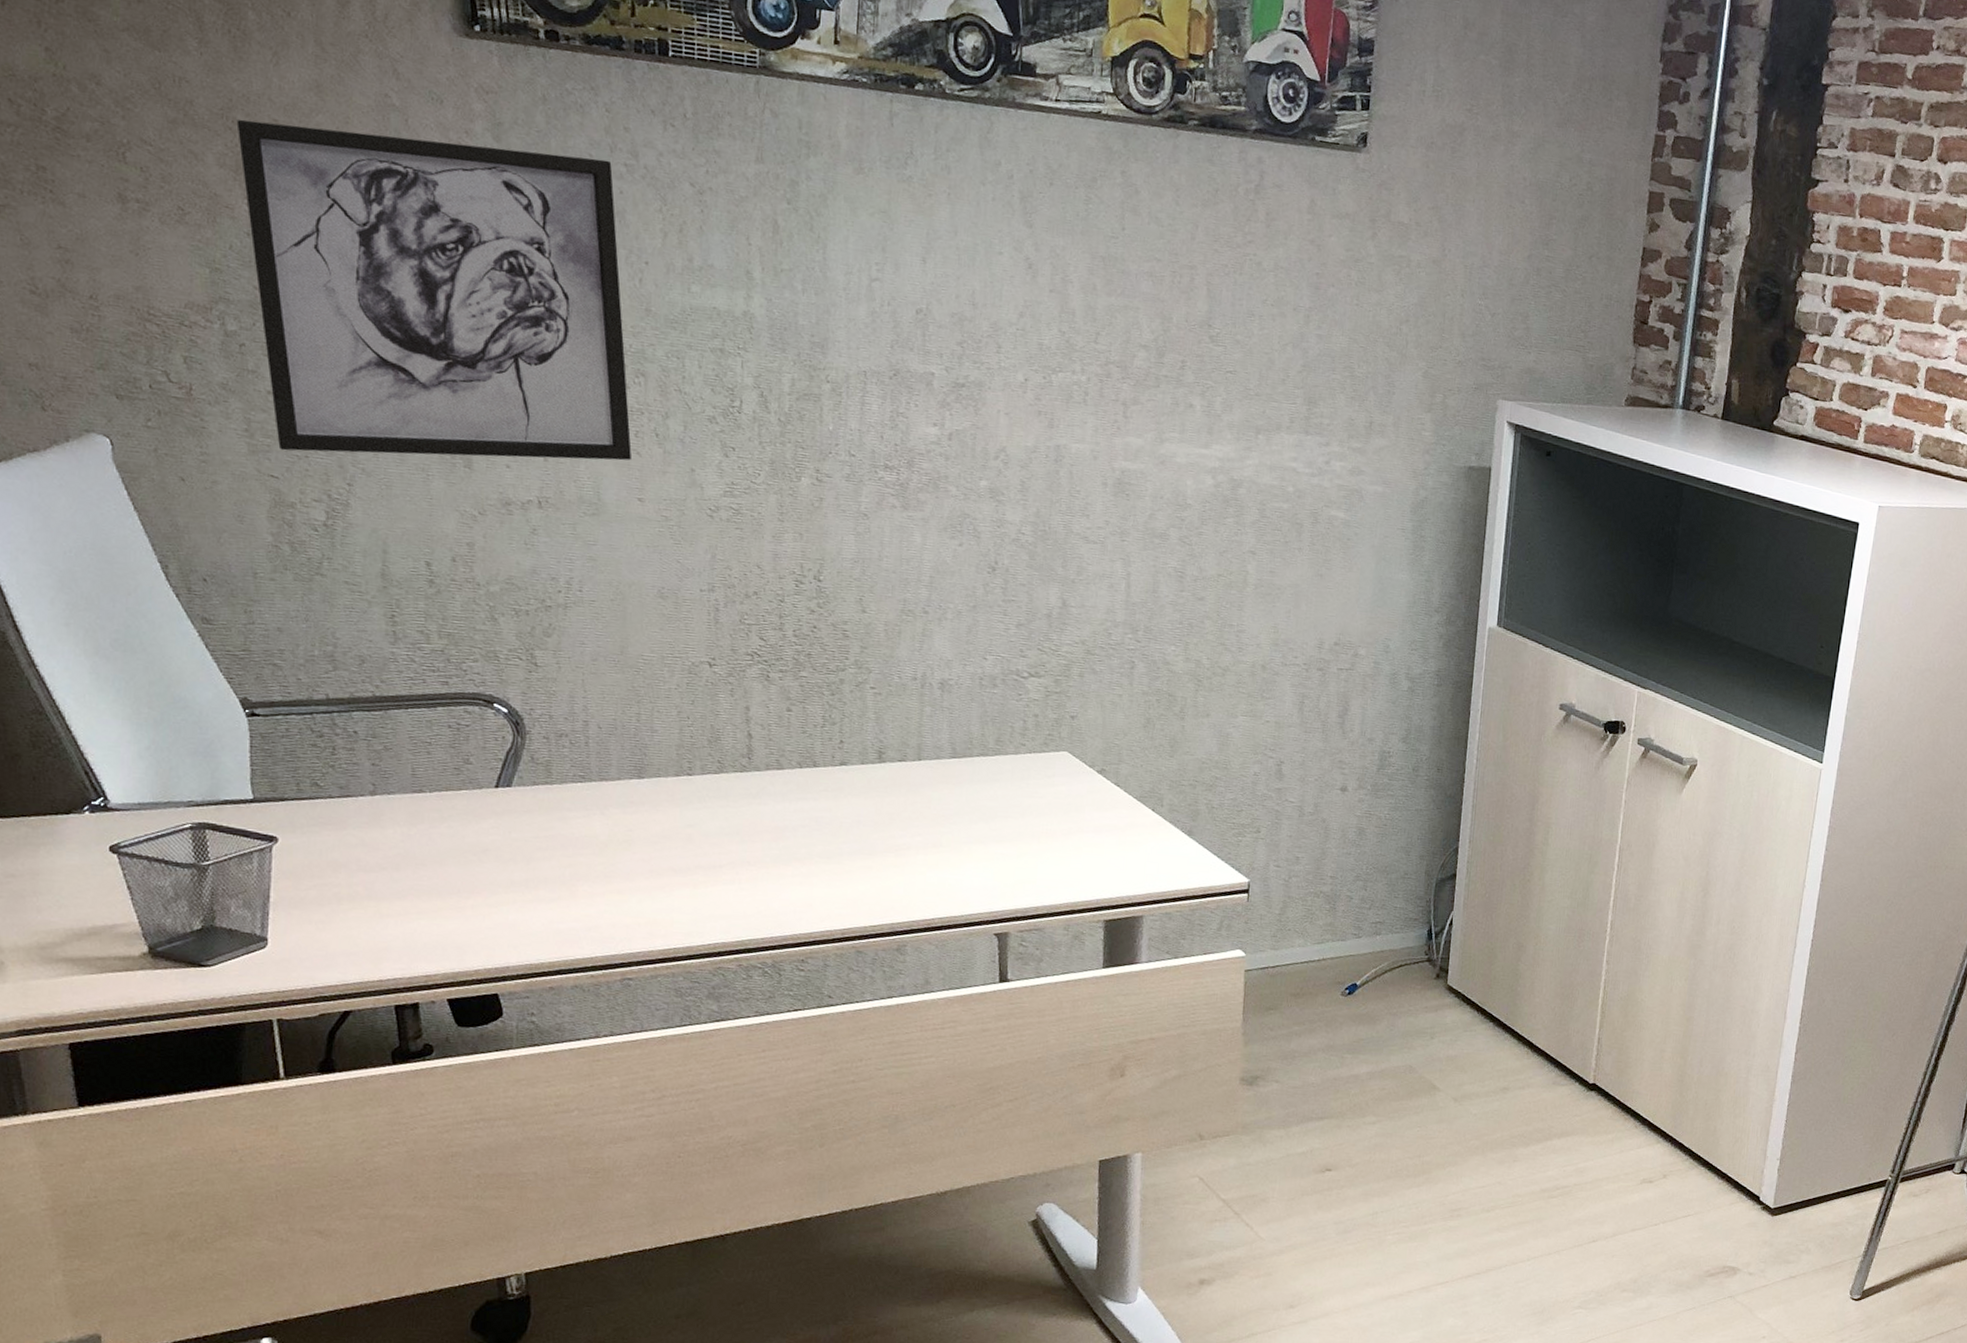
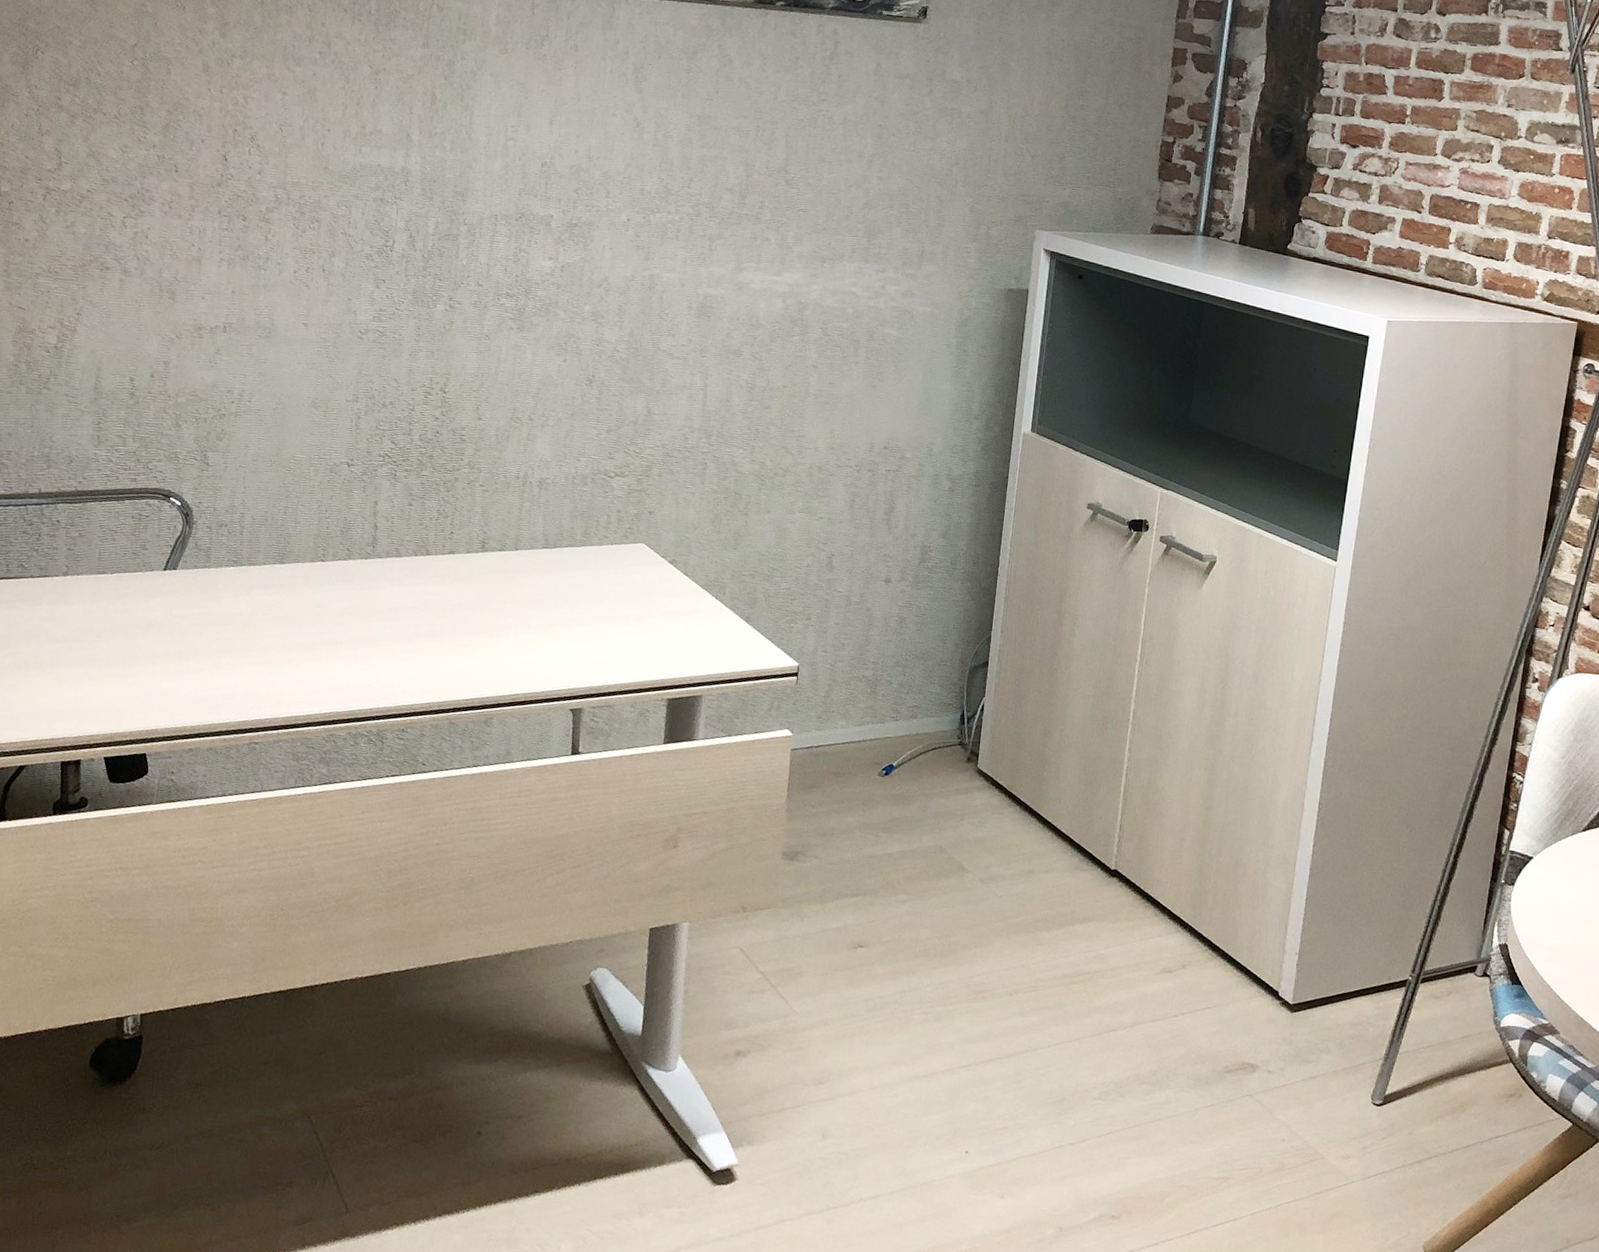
wall art: present [236,119,632,461] -> none [28,27,309,292]

